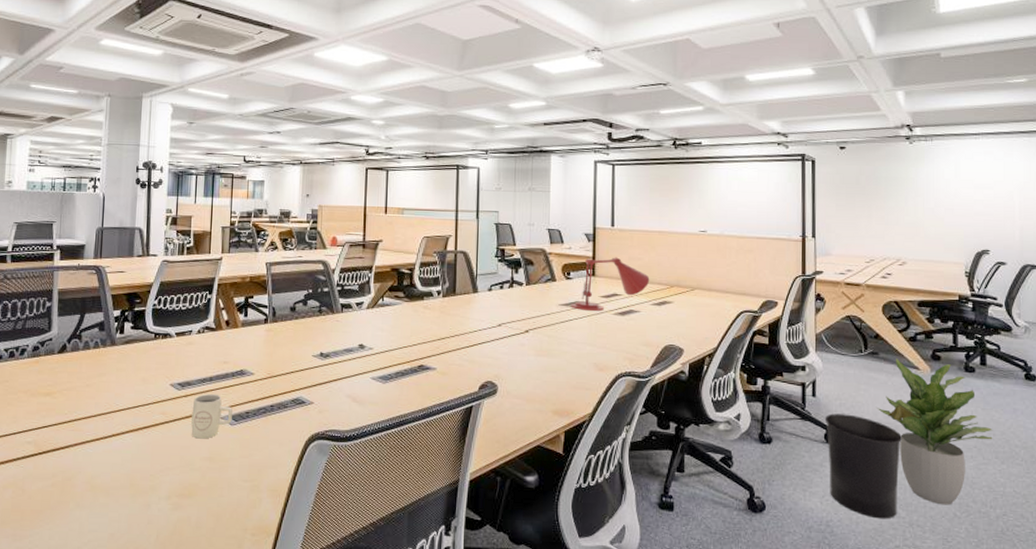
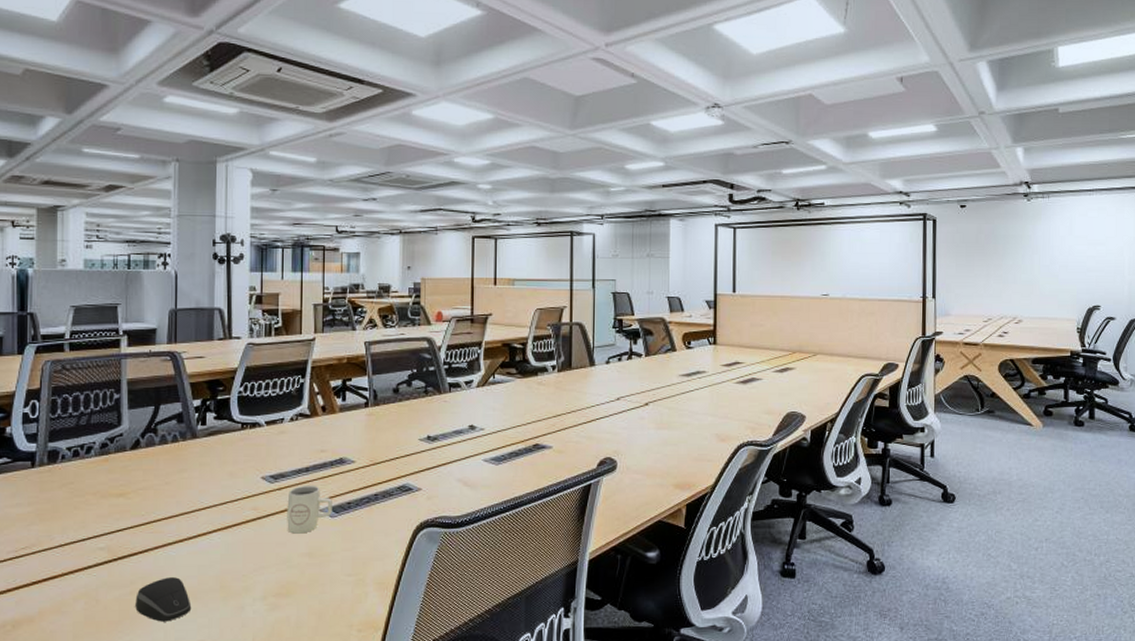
computer mouse: none [55,473,104,514] -> present [135,577,192,622]
desk lamp: present [568,257,650,312] -> none [689,324,772,381]
waste bin: present [824,413,903,519] -> none [942,473,1016,573]
potted plant: present [877,358,993,505] -> none [992,416,1099,556]

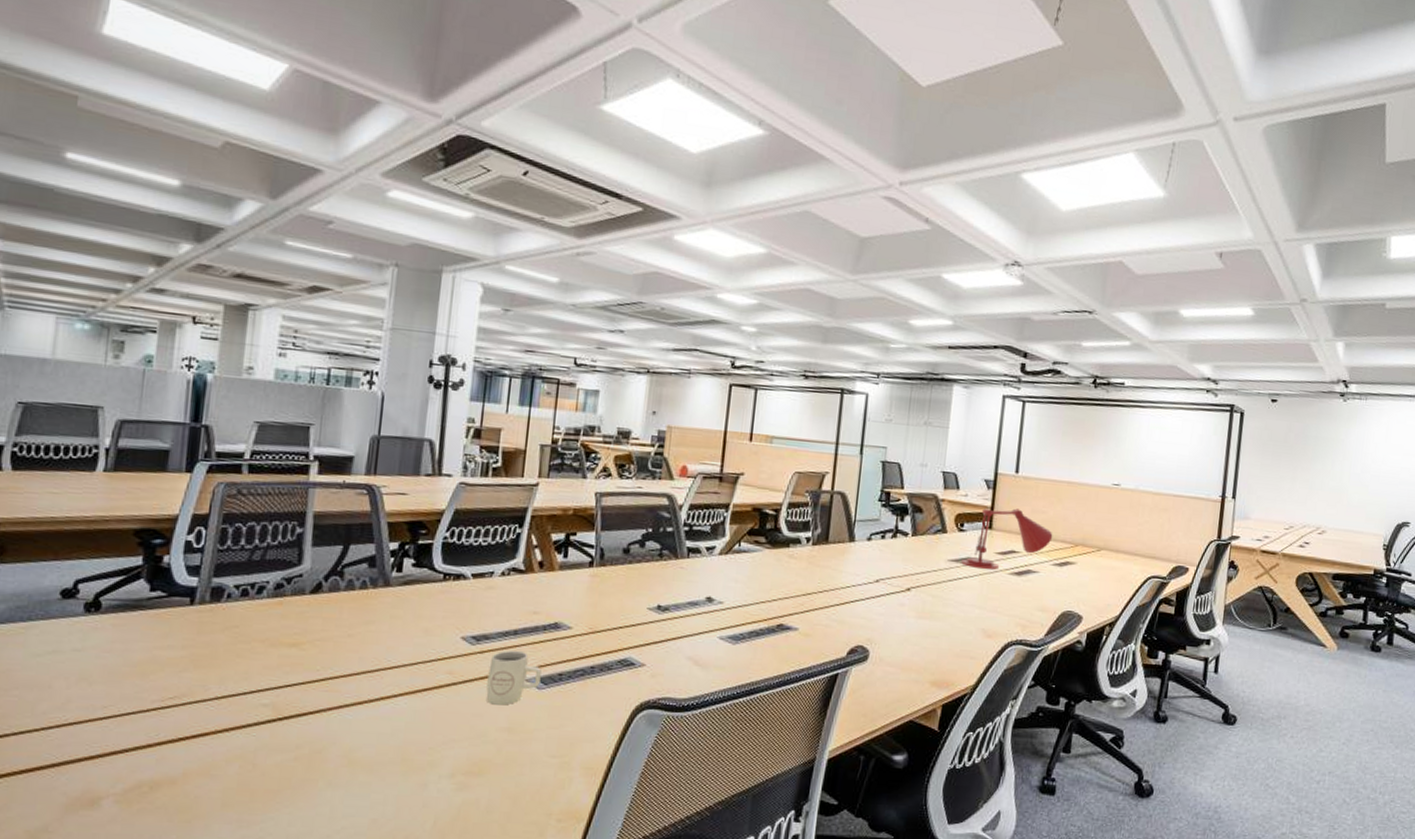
computer mouse: present [135,577,192,622] -> none [299,744,366,795]
desk lamp: none [689,324,772,381] -> present [958,508,1053,571]

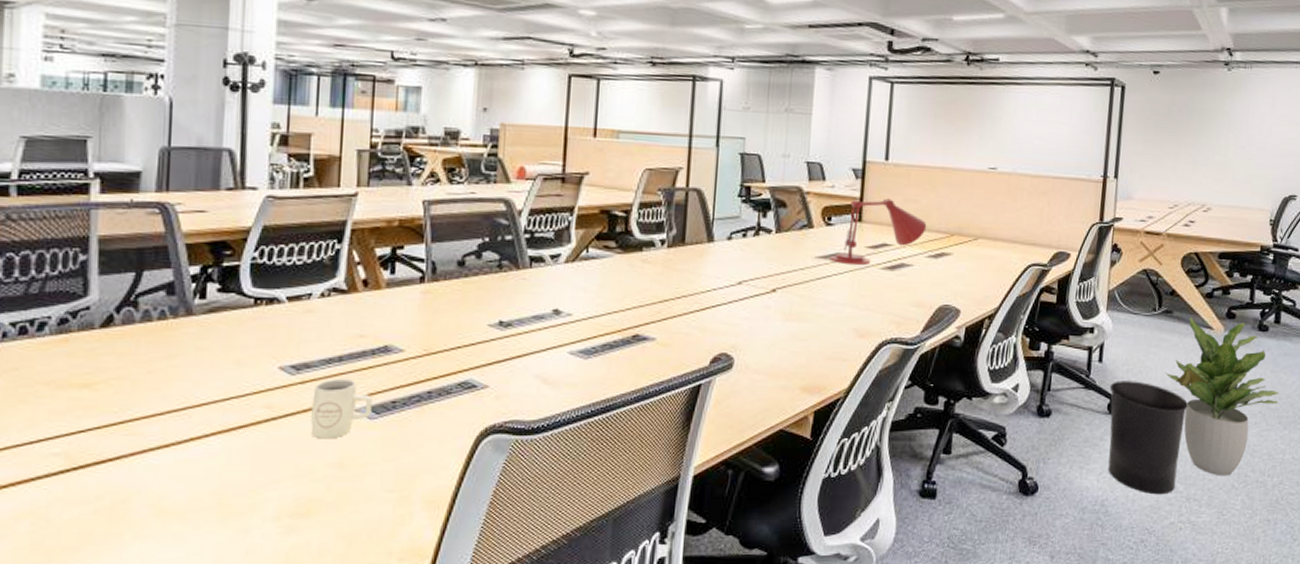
waste bin: none [1221,692,1302,805] -> present [1108,381,1189,495]
potted plant: none [1279,634,1391,791] -> present [1165,317,1279,476]

